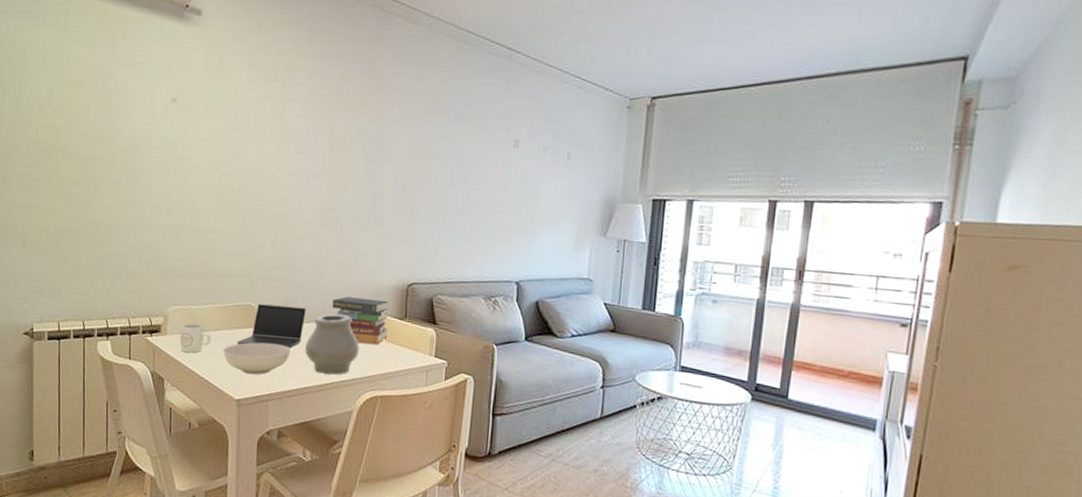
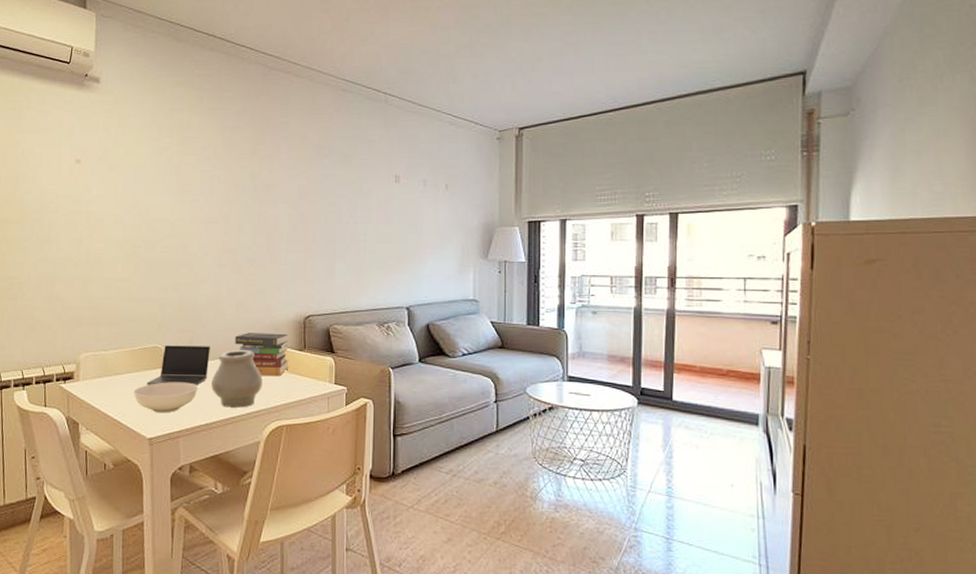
mug: present [179,323,211,353] -> none [92,368,122,397]

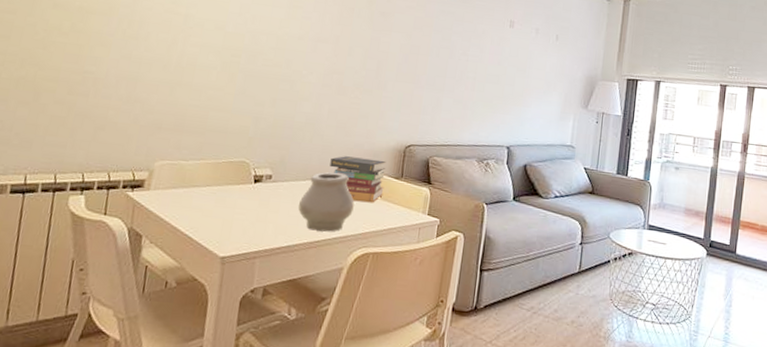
bowl: present [133,382,198,413] -> none [210,199,284,232]
laptop computer: present [147,345,210,386] -> none [227,160,303,206]

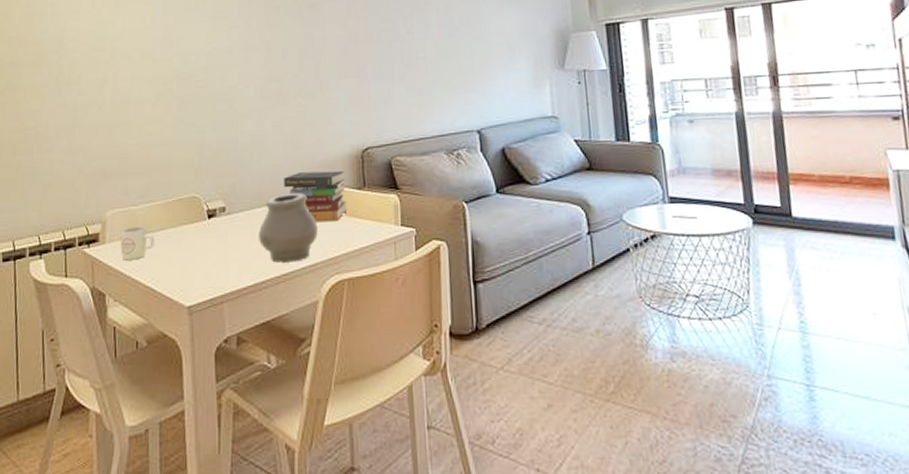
mug: none [164,179,200,209] -> present [120,225,155,261]

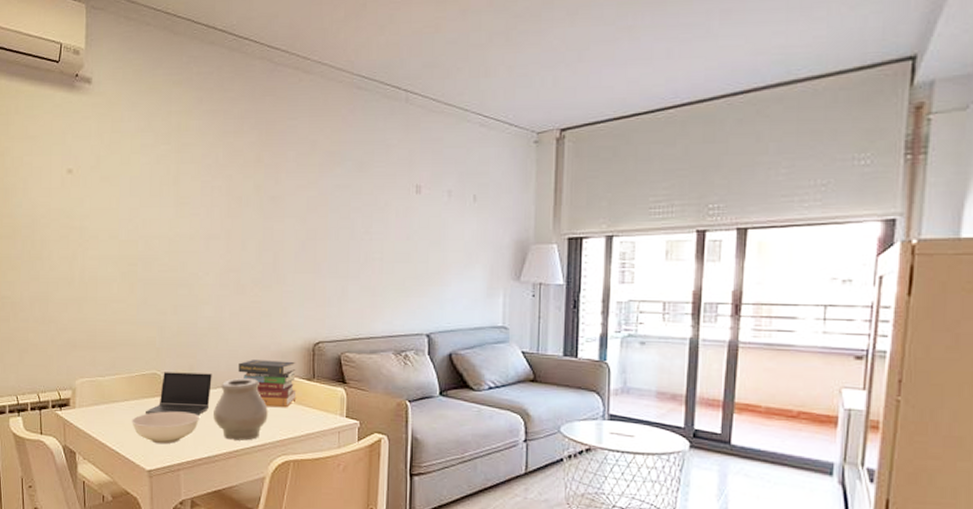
mug: present [120,225,155,261] -> none [88,395,120,425]
bowl: none [169,236,243,275] -> present [132,411,199,444]
laptop computer: none [184,191,256,243] -> present [146,372,212,416]

